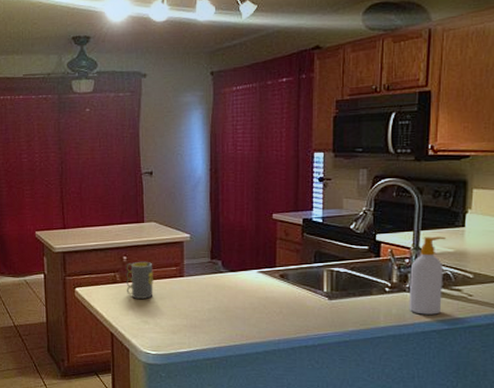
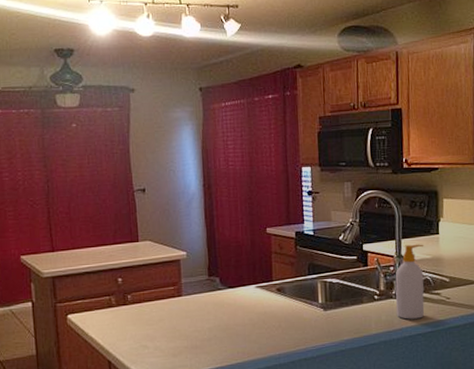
mug: present [126,261,153,299] -> none [121,282,152,322]

